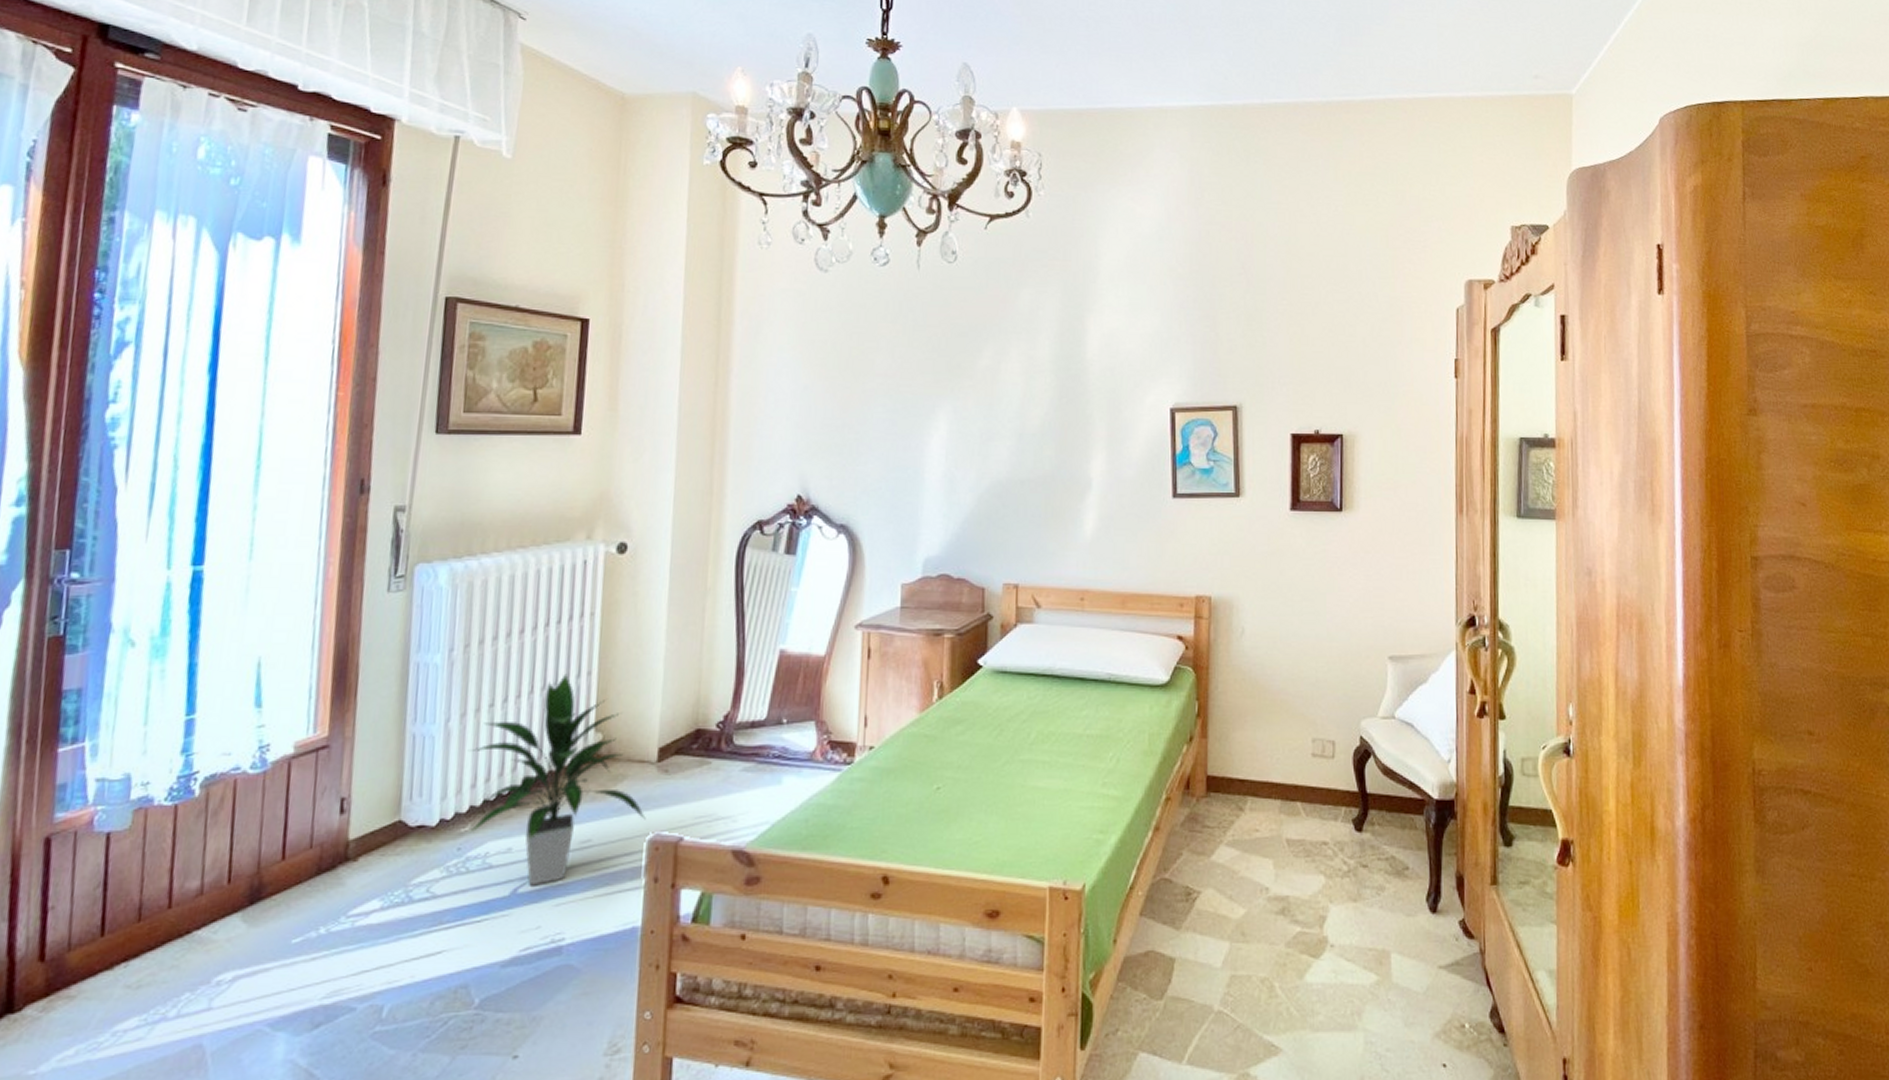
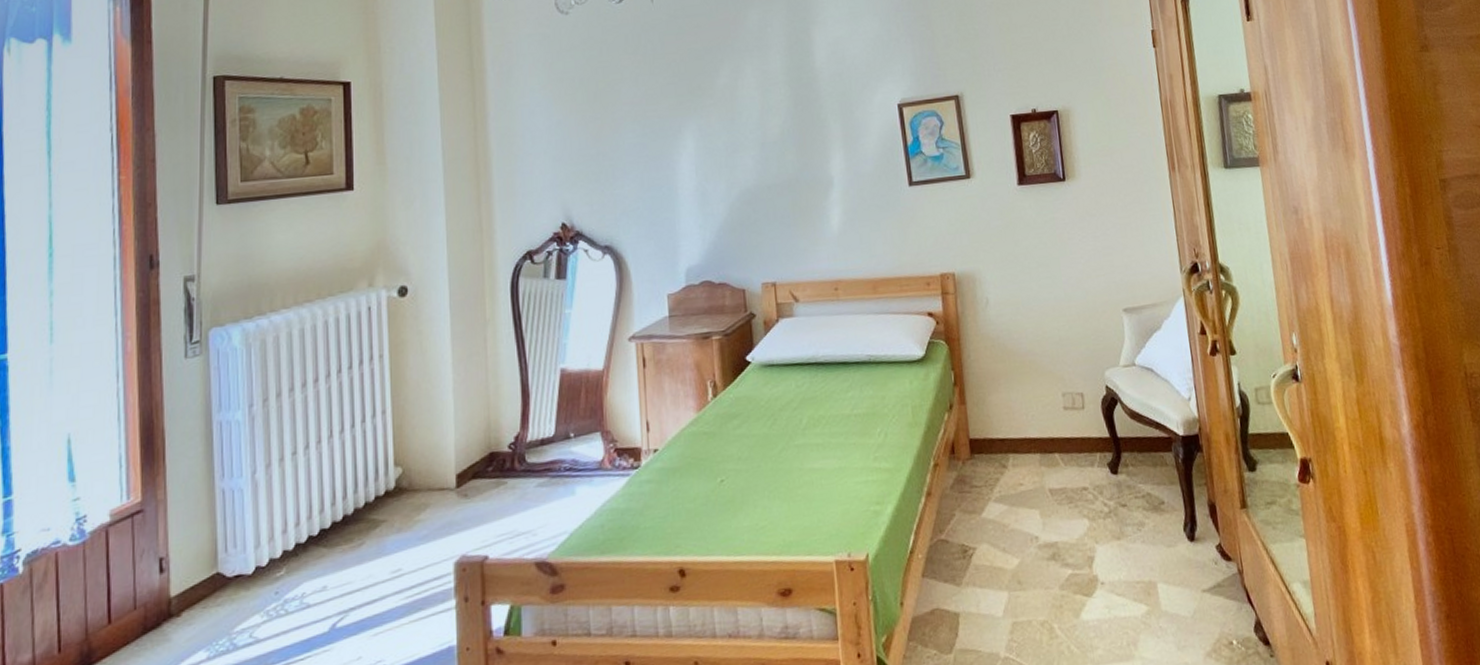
indoor plant: present [469,673,646,886] -> none [277,415,451,620]

